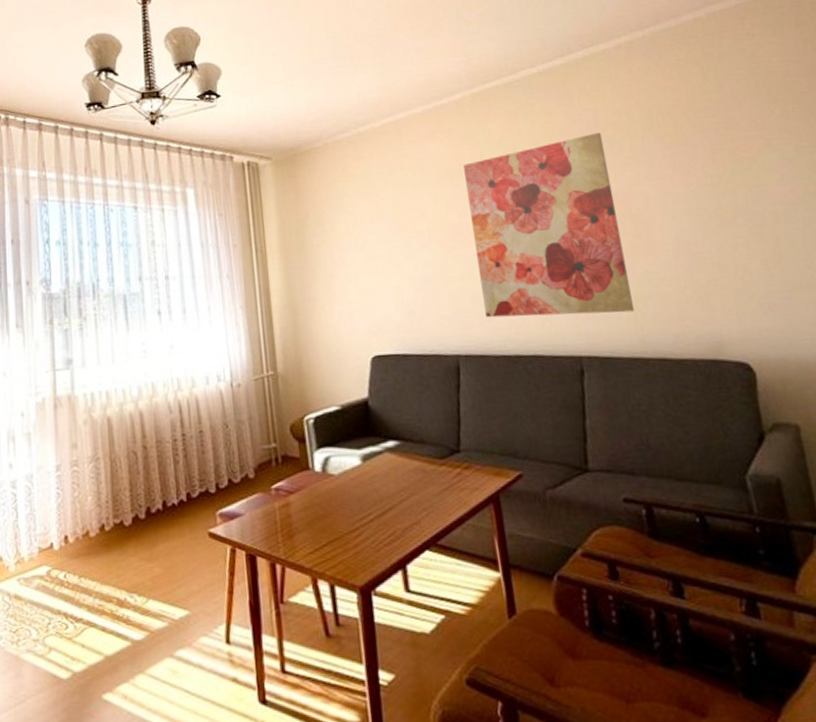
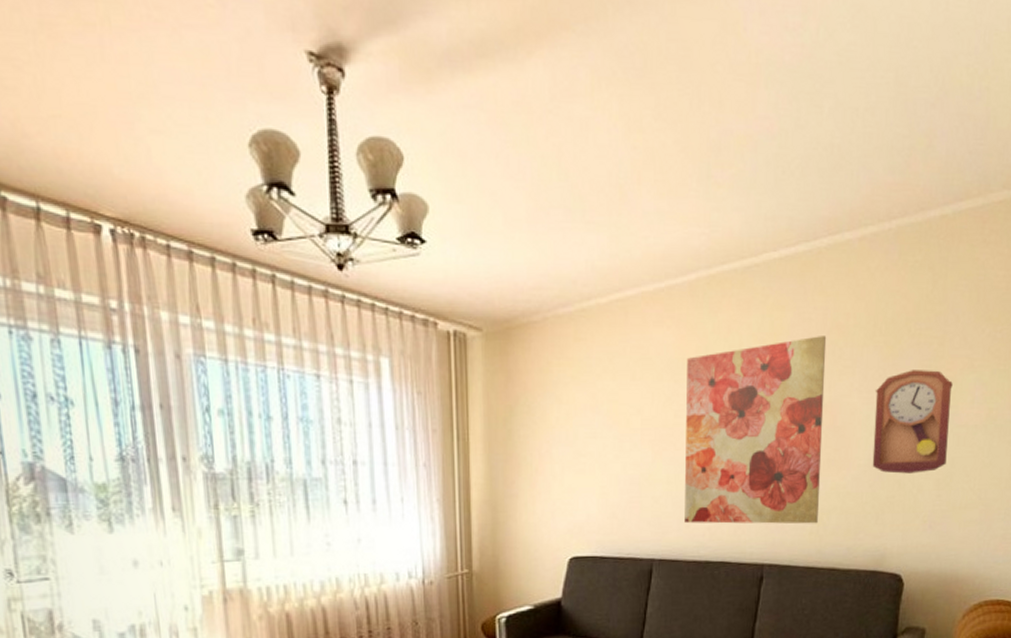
pendulum clock: none [666,152,770,256] -> present [872,370,953,474]

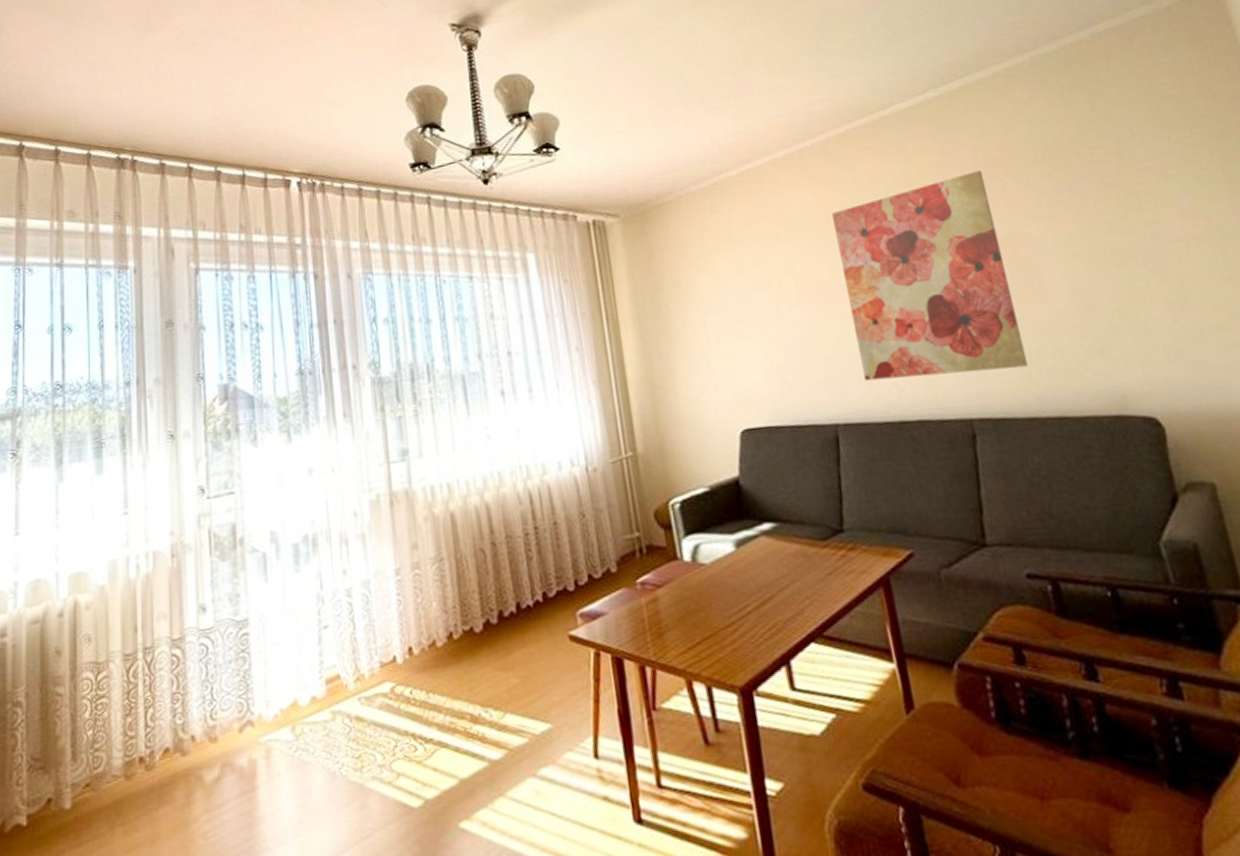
pendulum clock: present [872,370,953,474] -> none [1055,186,1173,302]

